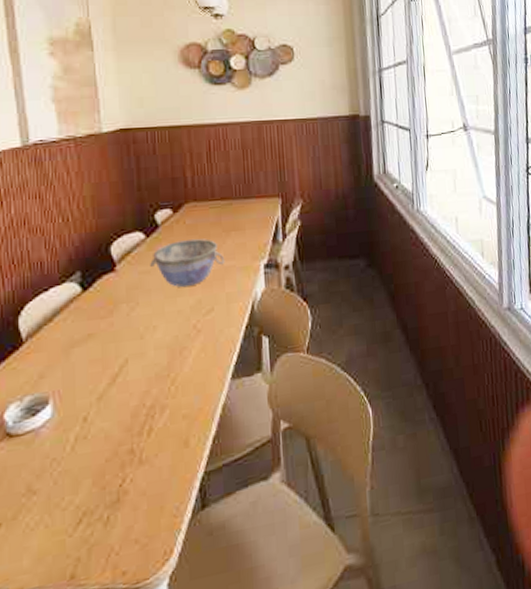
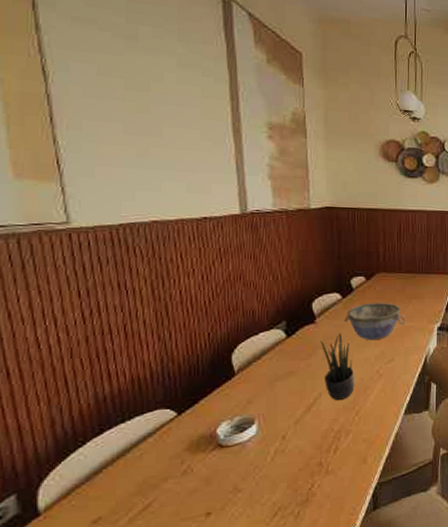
potted plant: none [122,281,168,367] -> present [320,333,355,400]

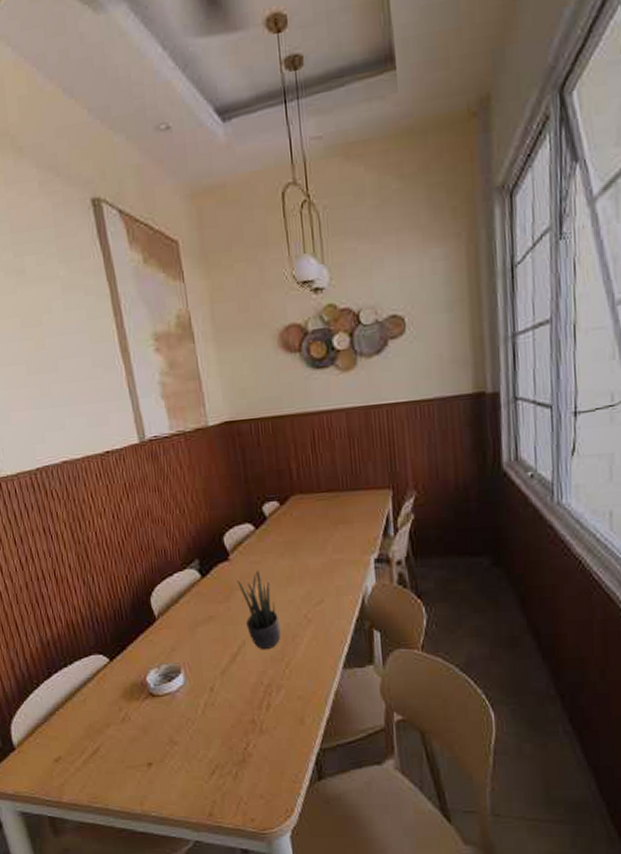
bowl: present [344,303,406,341] -> none [260,531,334,579]

